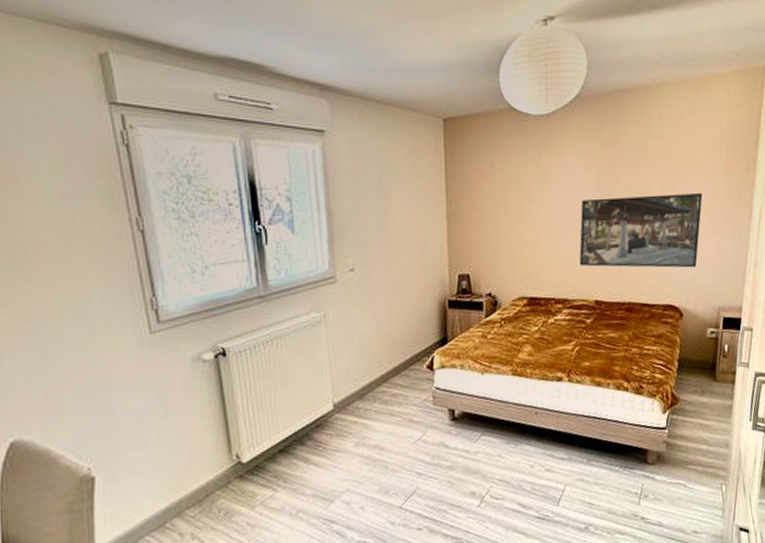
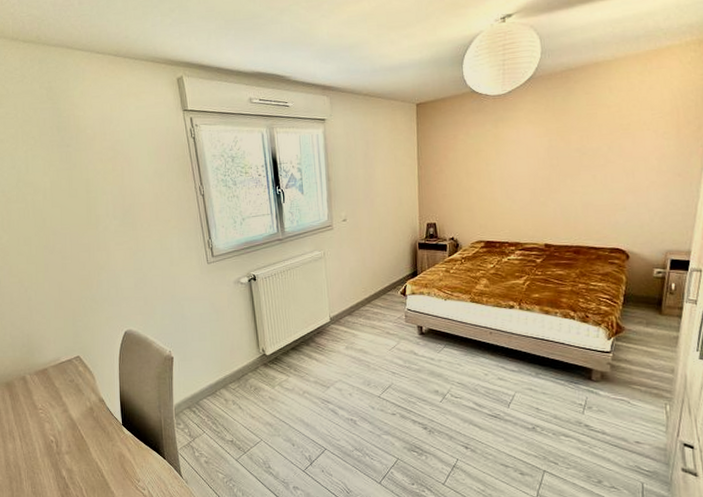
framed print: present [579,192,703,268] -> none [530,151,652,217]

